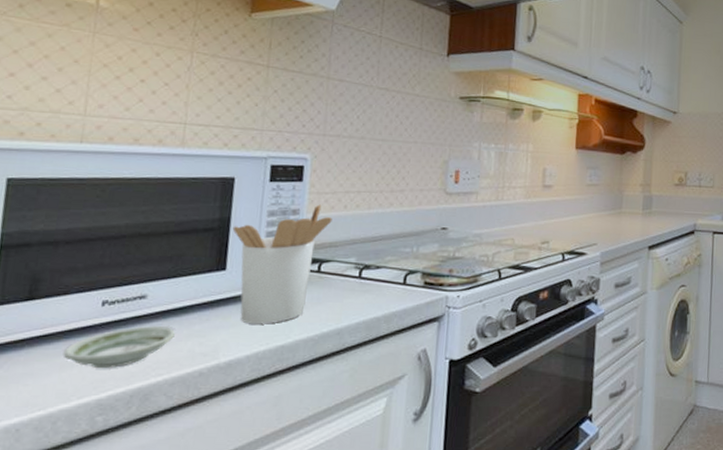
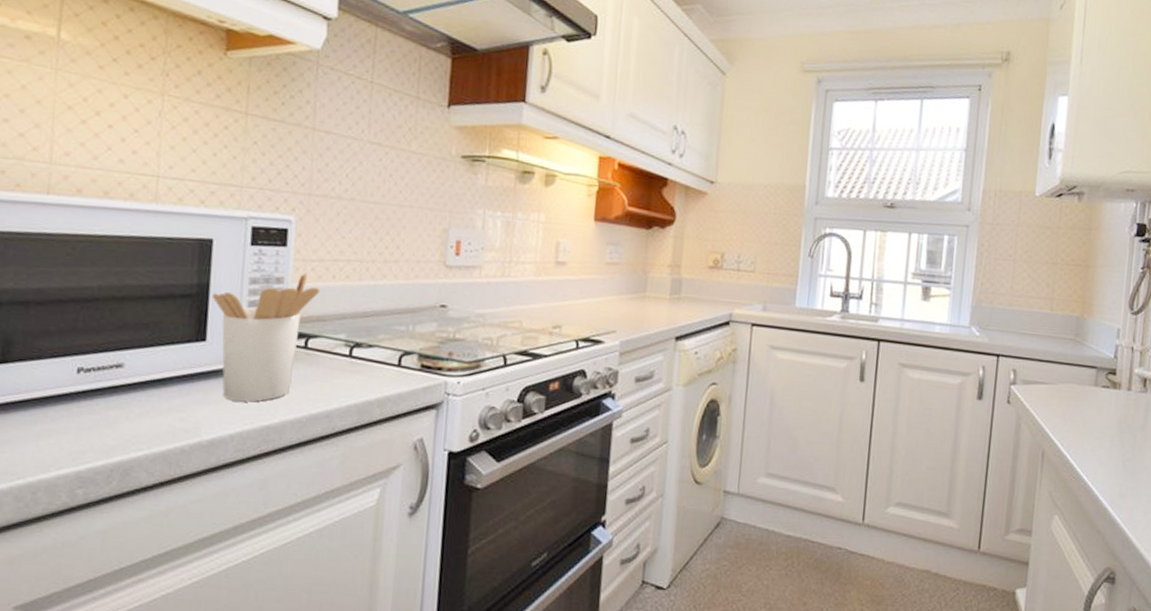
saucer: present [63,325,175,368] -> none [39,396,154,440]

